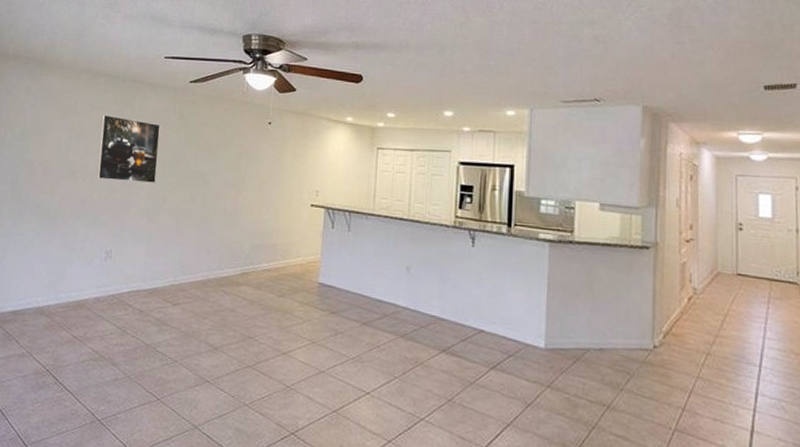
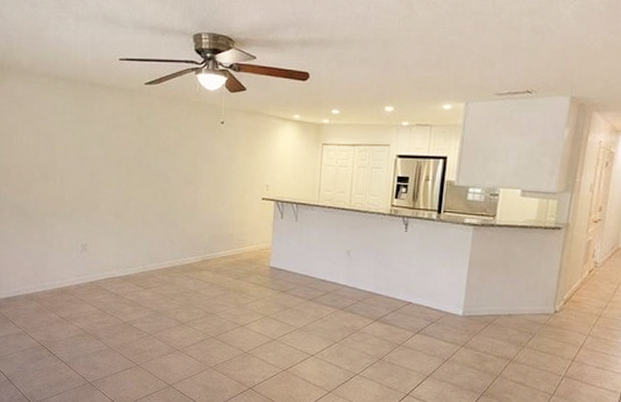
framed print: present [96,114,161,183] -> none [65,118,121,182]

